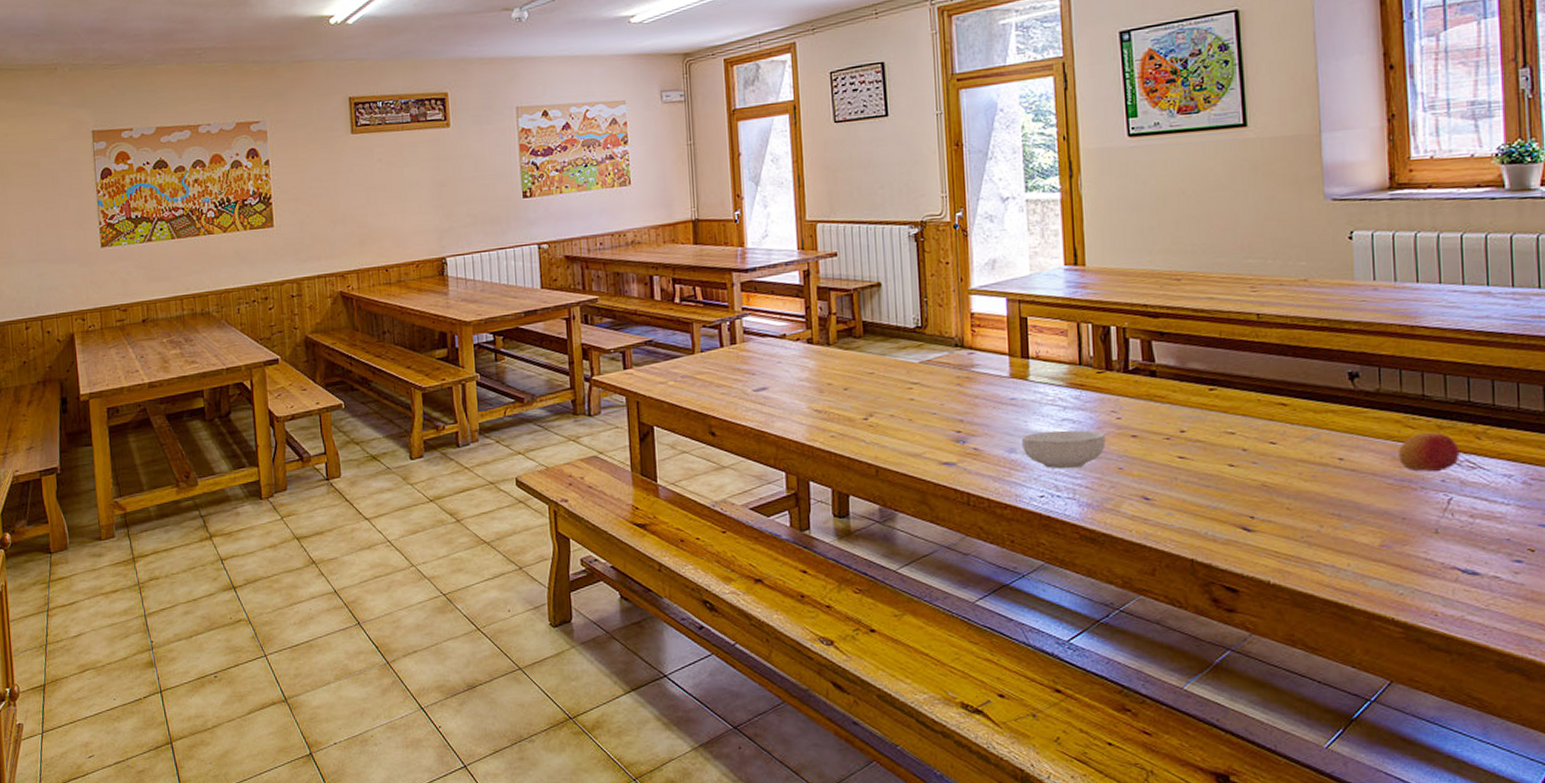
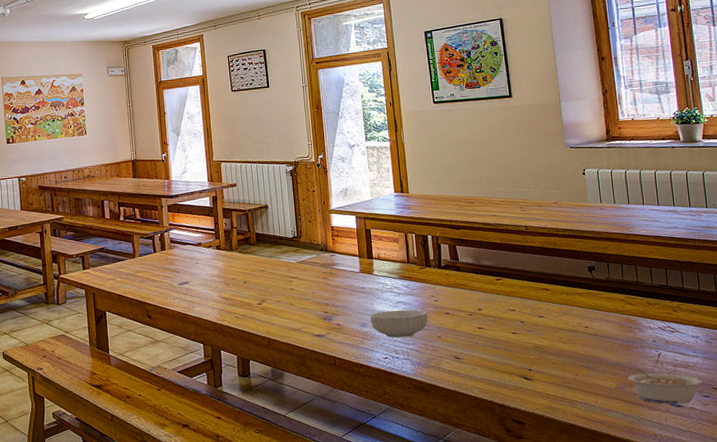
fruit: present [1397,432,1460,473] -> none [623,307,664,336]
legume: none [1399,517,1516,572] -> present [627,367,704,405]

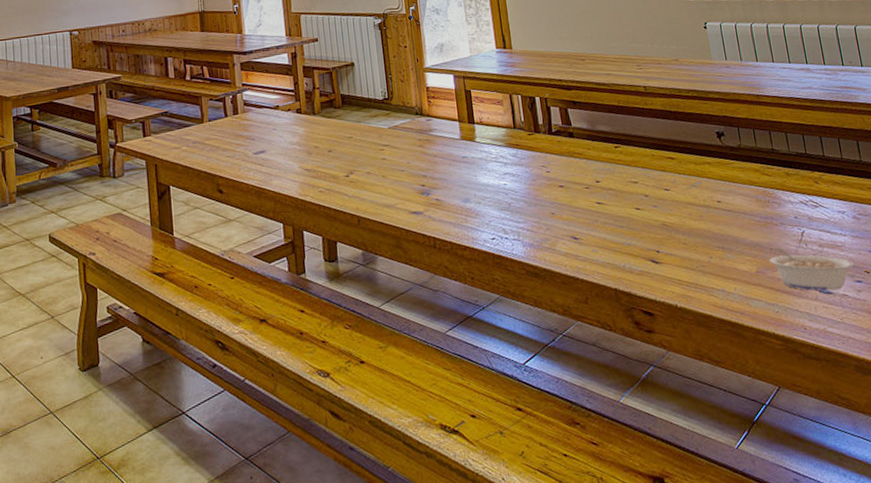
cereal bowl: present [370,309,428,338] -> none [474,182,540,216]

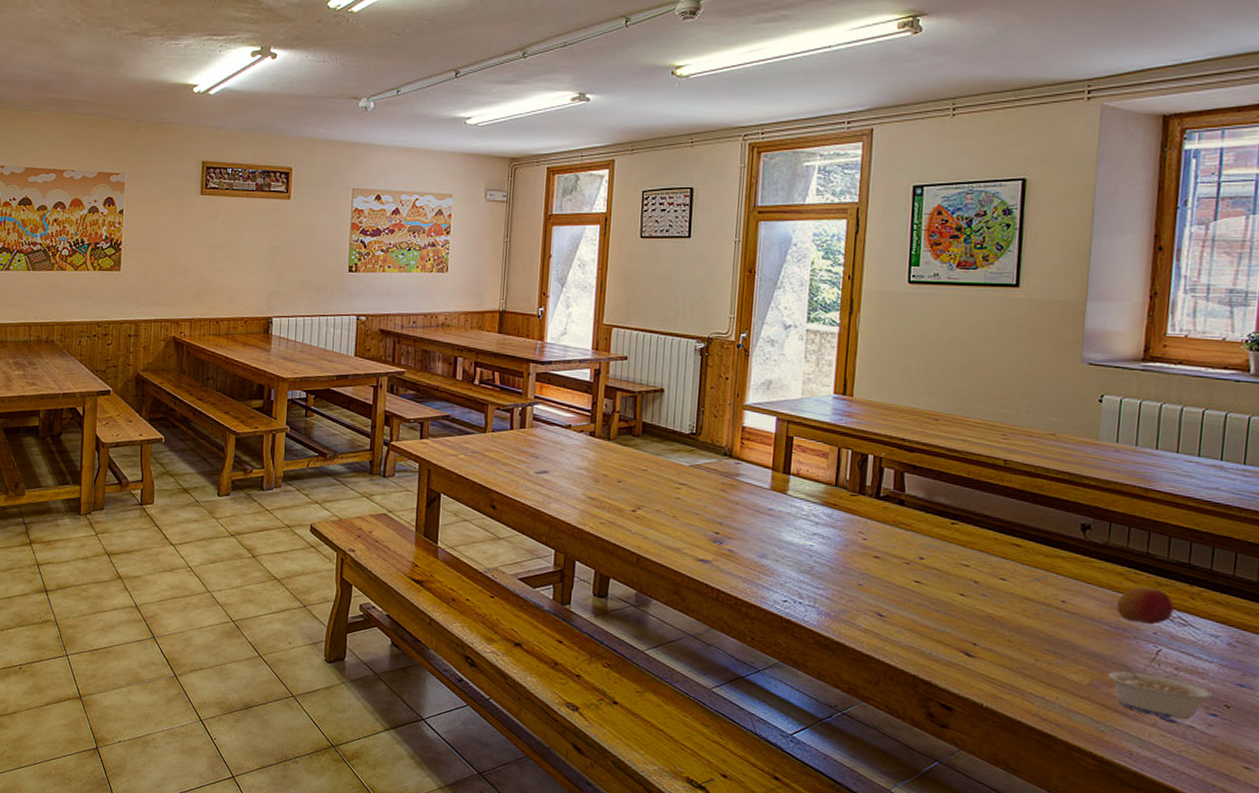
fruit: none [760,178,806,211] -> present [1116,587,1174,625]

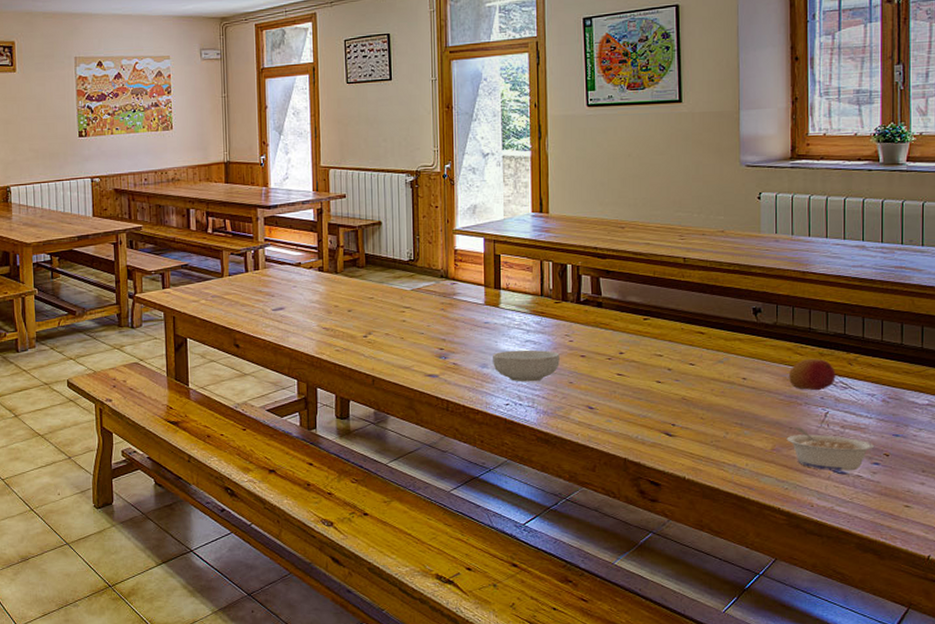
cereal bowl: none [773,542,850,580] -> present [493,350,560,382]

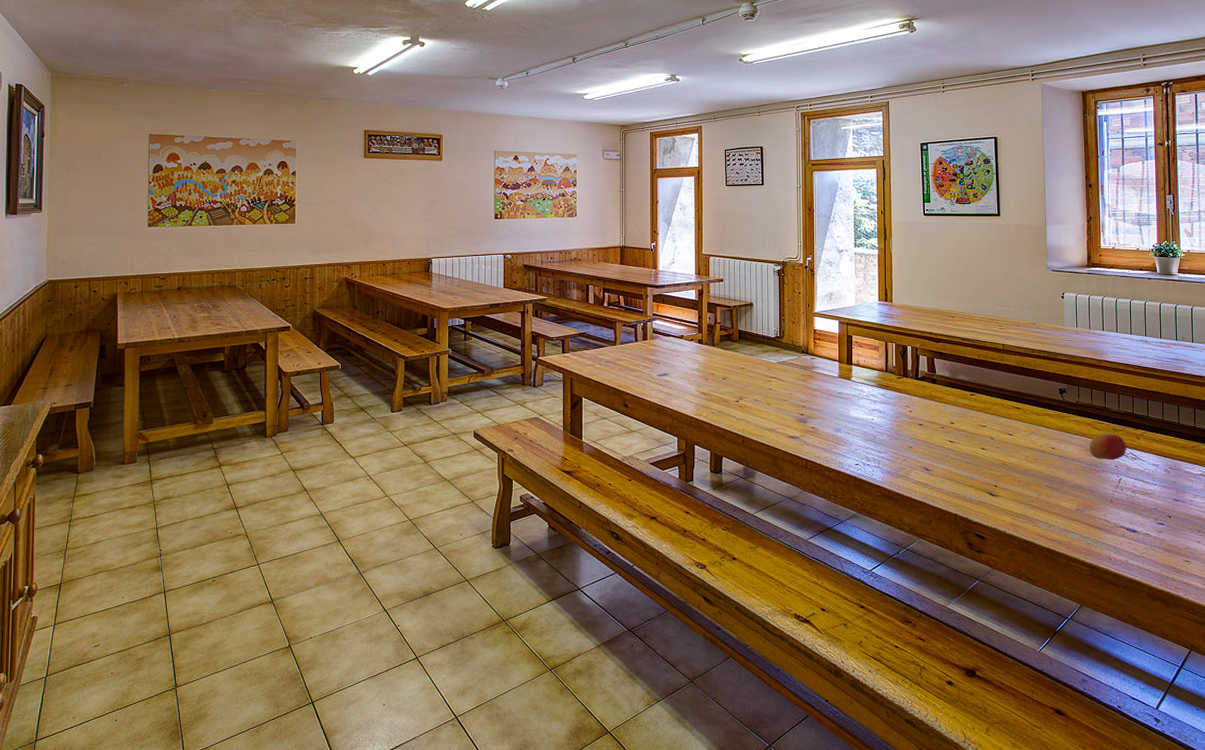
cereal bowl: present [493,350,560,382] -> none [845,417,901,446]
legume: present [786,427,875,471] -> none [1088,491,1160,530]

